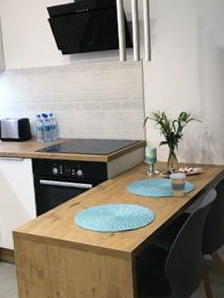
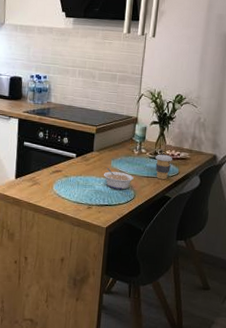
legume: none [121,193,151,213] -> present [103,167,134,190]

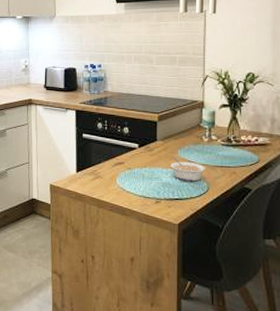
coffee cup: present [155,154,172,180] -> none [229,140,249,169]

